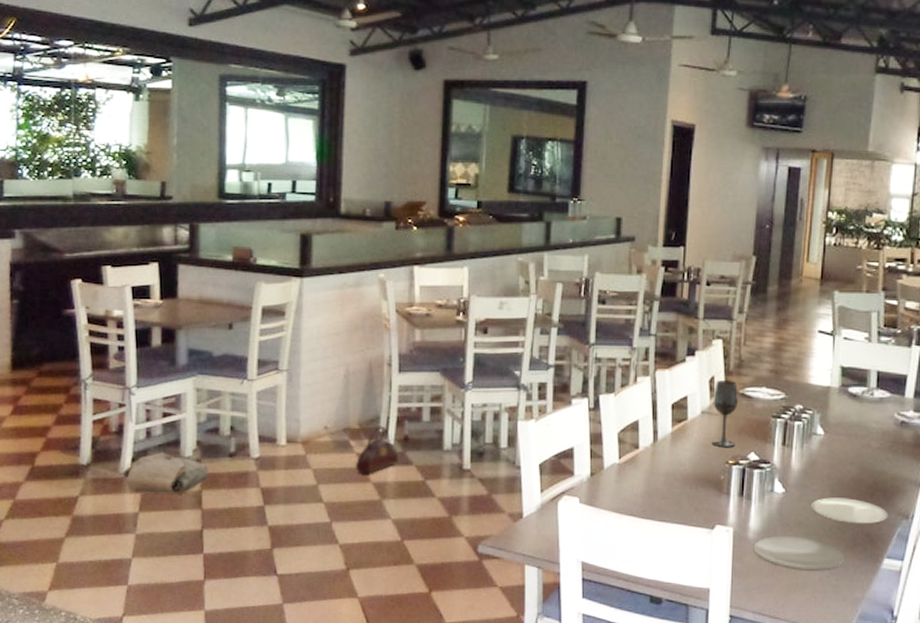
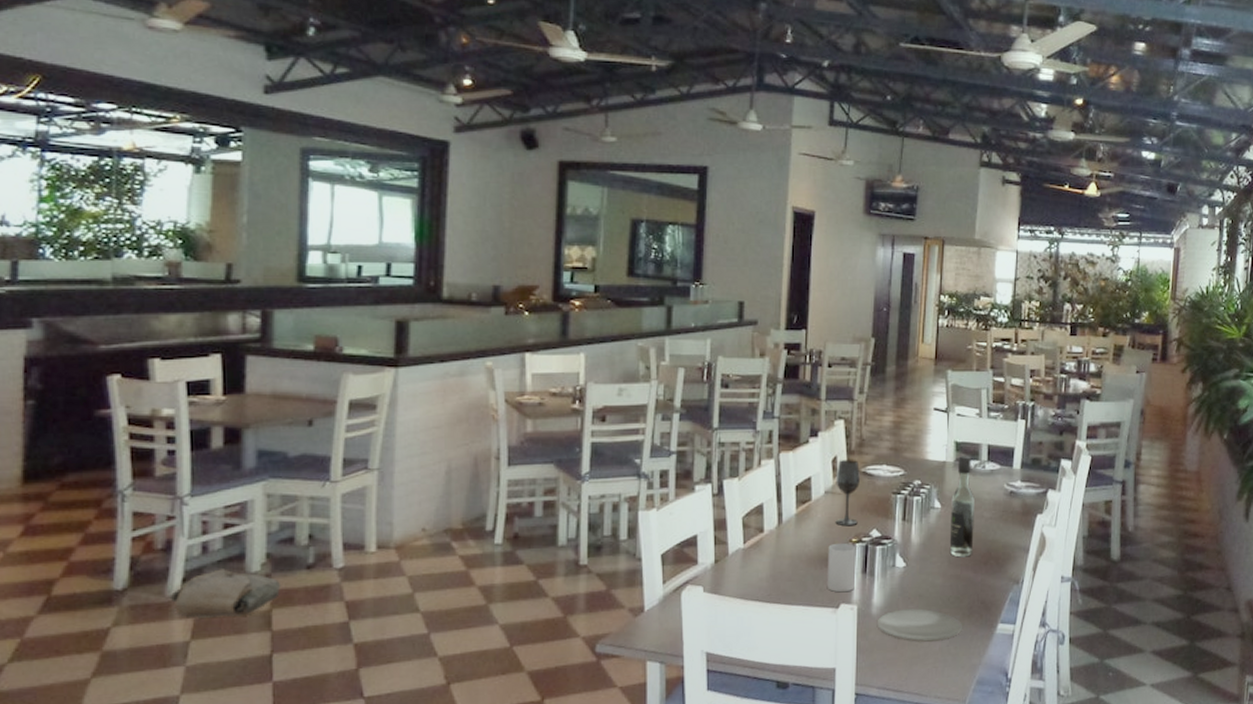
handbag: present [355,425,398,474] -> none [457,524,507,578]
cup: none [702,464,733,514] -> present [827,542,856,593]
plate: present [811,497,888,524] -> none [931,568,1001,592]
bottle: none [832,382,861,487] -> present [949,456,975,558]

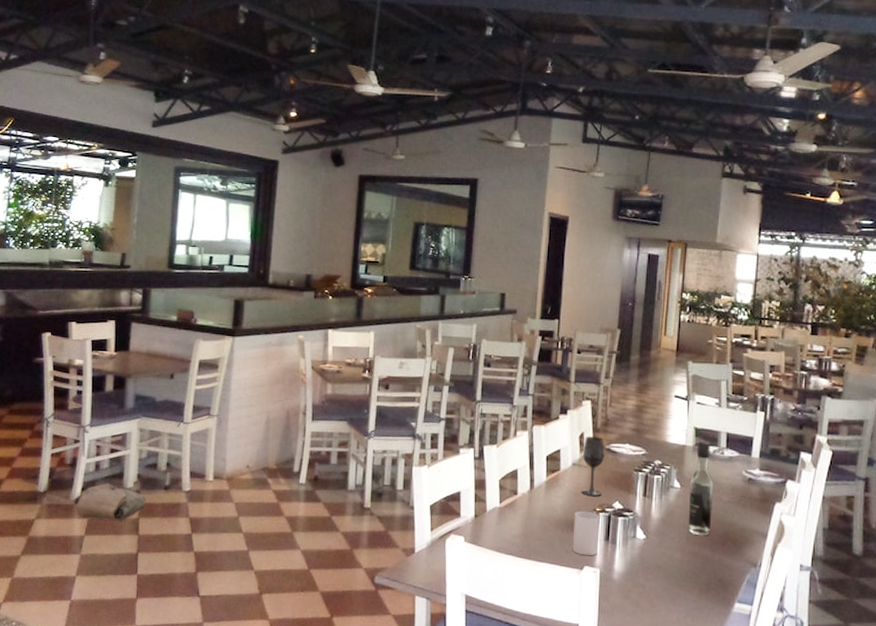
plate: present [877,608,962,642] -> none [617,578,699,612]

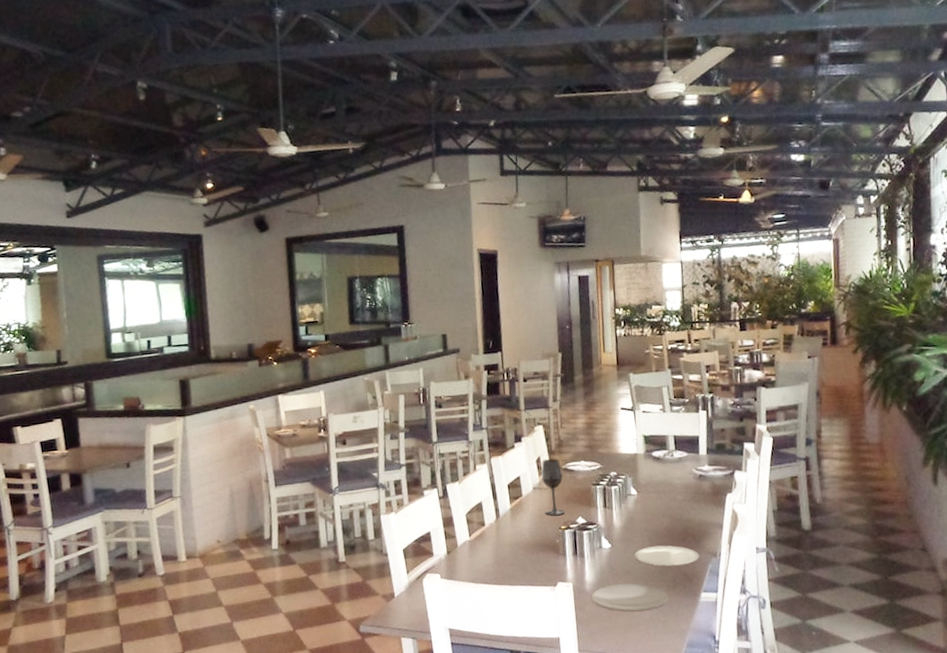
bag: present [73,483,147,521] -> none [47,580,123,618]
cup: present [572,510,600,556] -> none [541,530,568,573]
plate: none [617,578,699,612] -> present [591,583,669,612]
plate: none [669,544,738,571] -> present [635,545,700,567]
bottle: present [688,441,713,536] -> none [646,447,671,537]

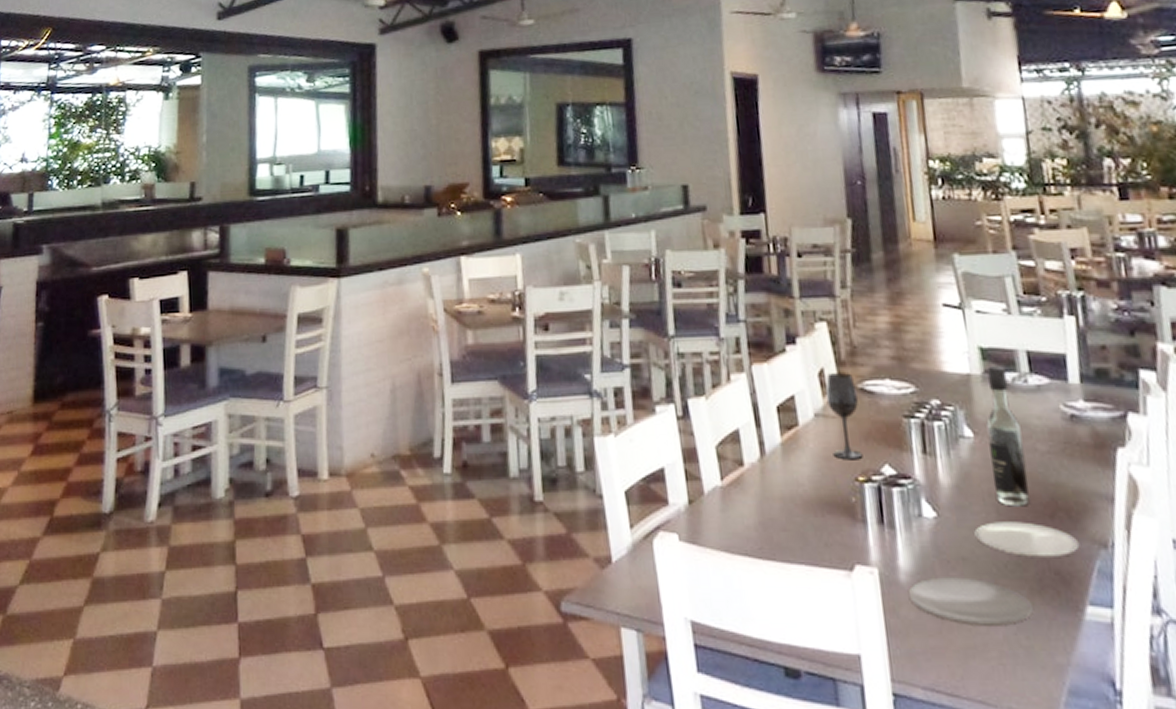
bottle: none [646,447,671,537] -> present [986,366,1031,507]

